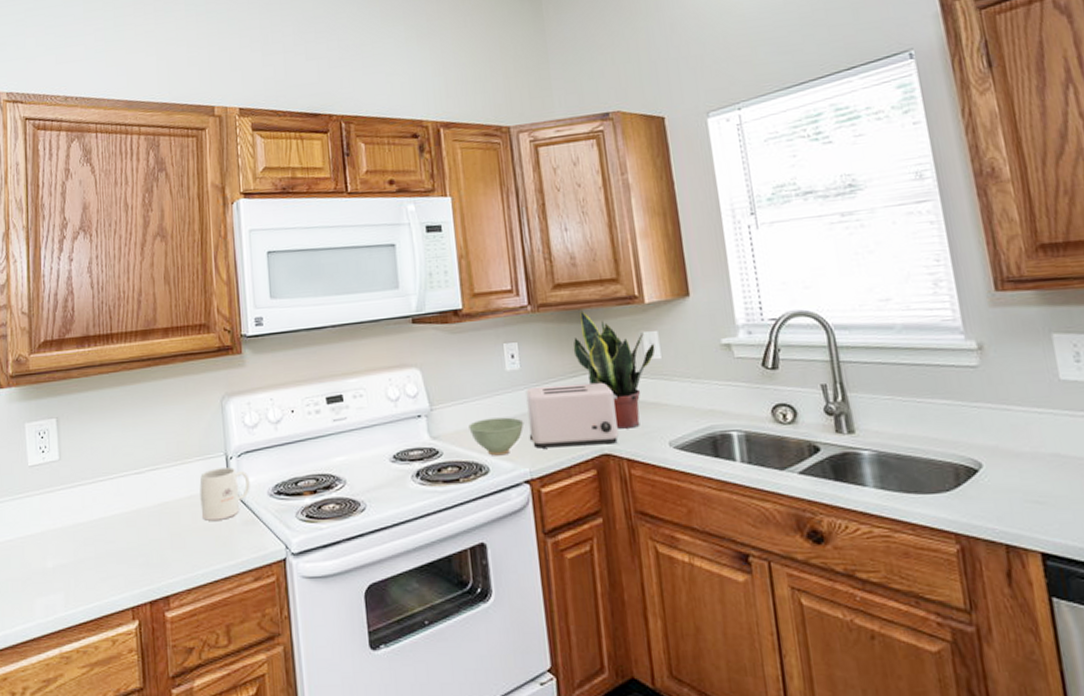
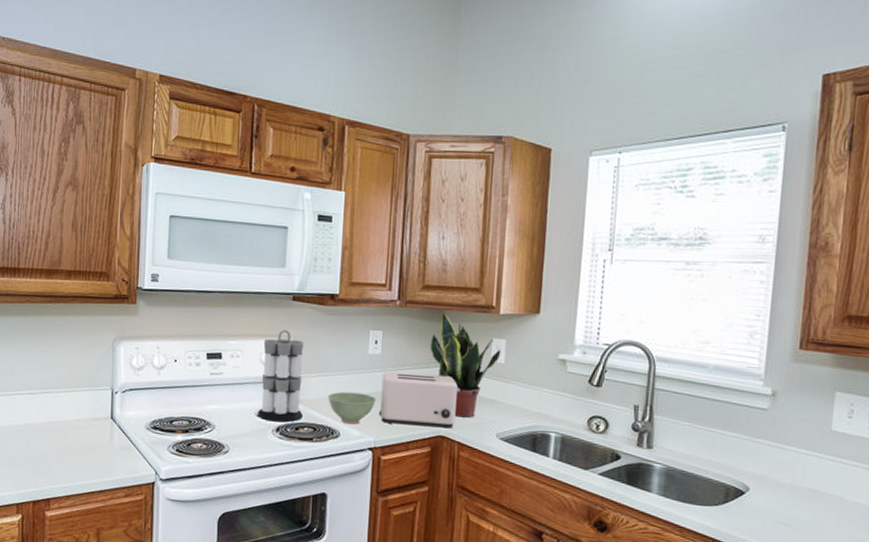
mug: present [199,467,250,521] -> none [85,399,131,443]
spice rack: none [387,357,444,466] -> present [258,329,304,423]

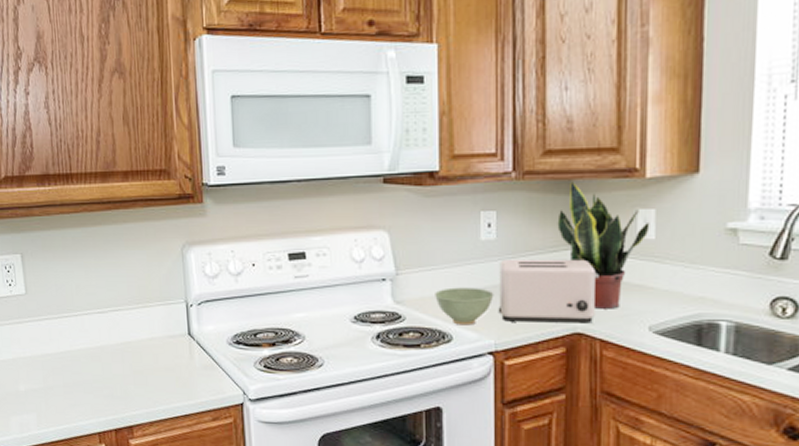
spice rack: present [258,329,304,423] -> none [353,219,406,328]

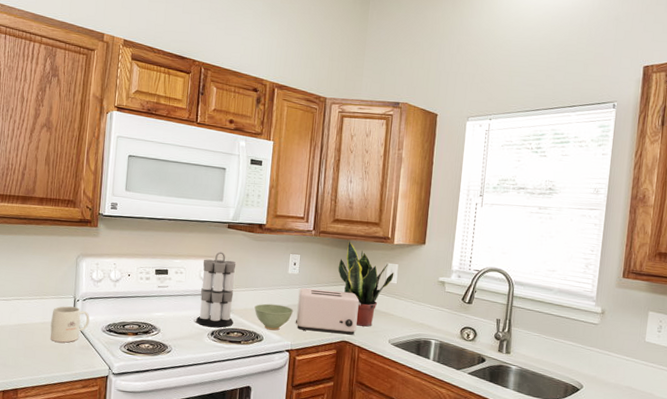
mug: none [160,314,210,363] -> present [50,306,90,343]
spice rack: none [353,219,406,328] -> present [196,252,236,328]

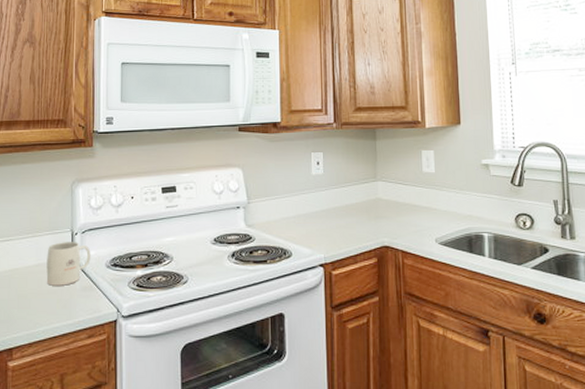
spice rack: present [196,252,236,328] -> none [213,159,256,248]
bowl: present [254,303,294,331] -> none [278,212,323,243]
toaster: present [295,287,361,335] -> none [326,188,398,239]
potted plant: present [337,241,394,327] -> none [367,130,431,227]

